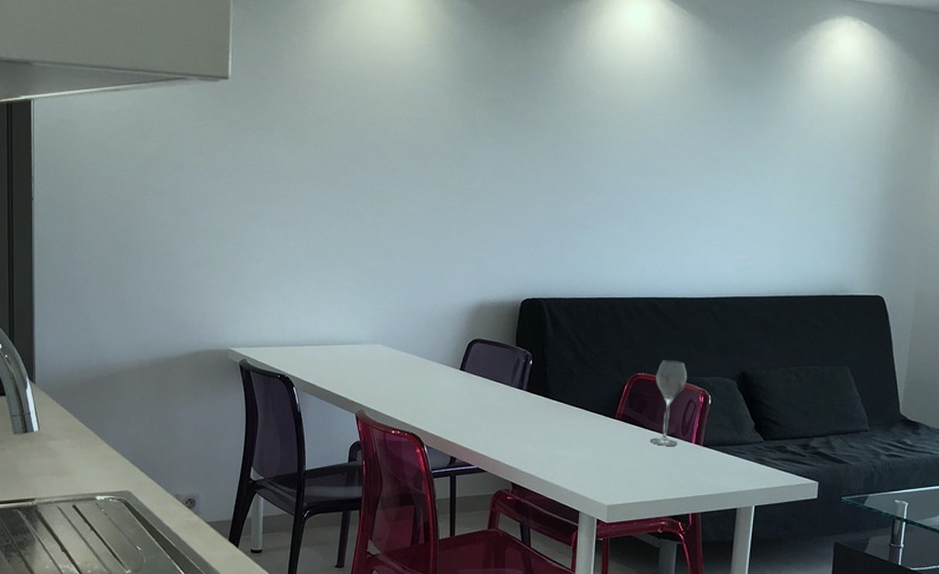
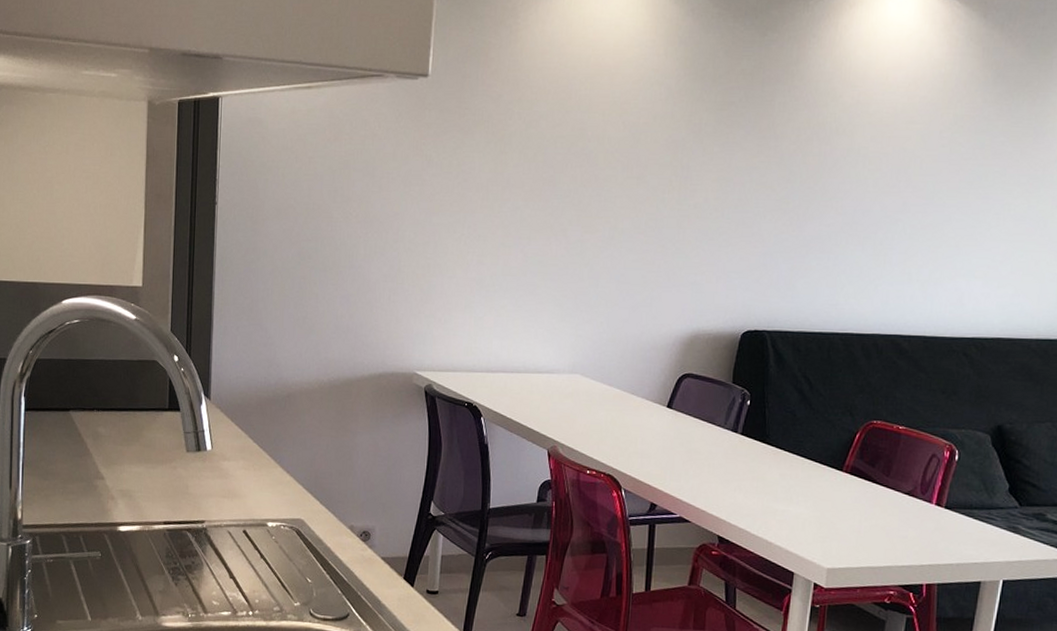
wineglass: present [649,360,688,446] -> none [881,407,933,506]

